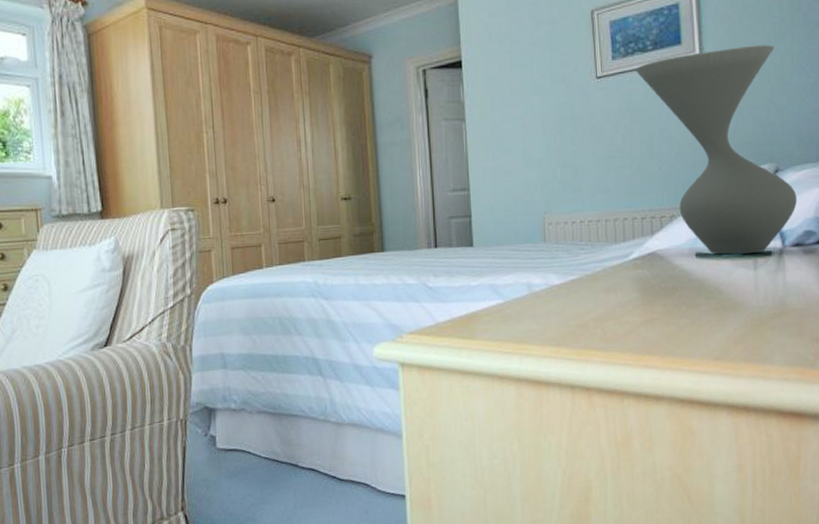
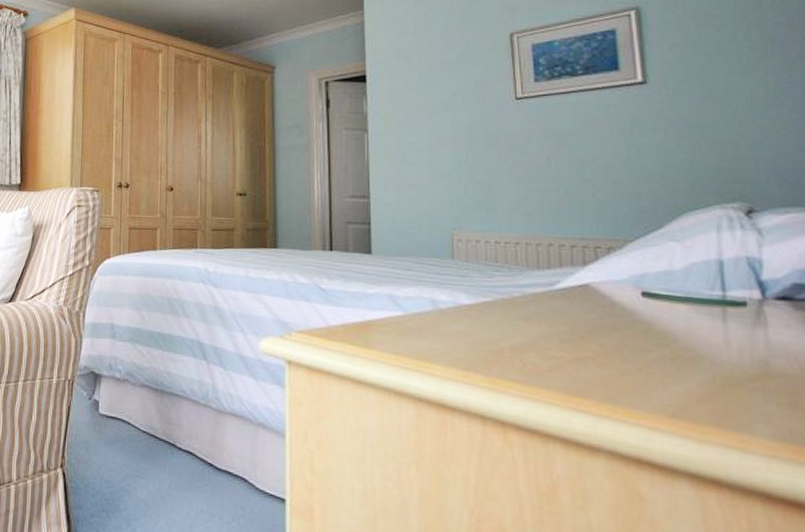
decorative vase: present [635,44,797,255] -> none [562,75,781,301]

